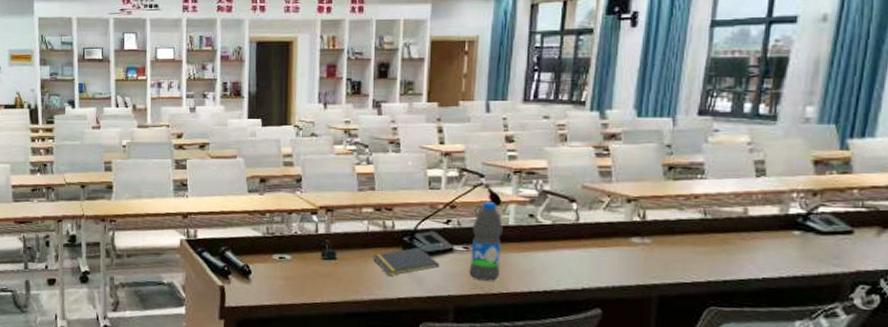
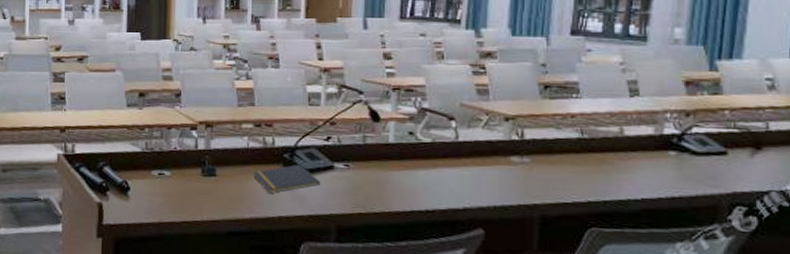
water bottle: present [469,202,503,281] -> none [350,119,383,200]

